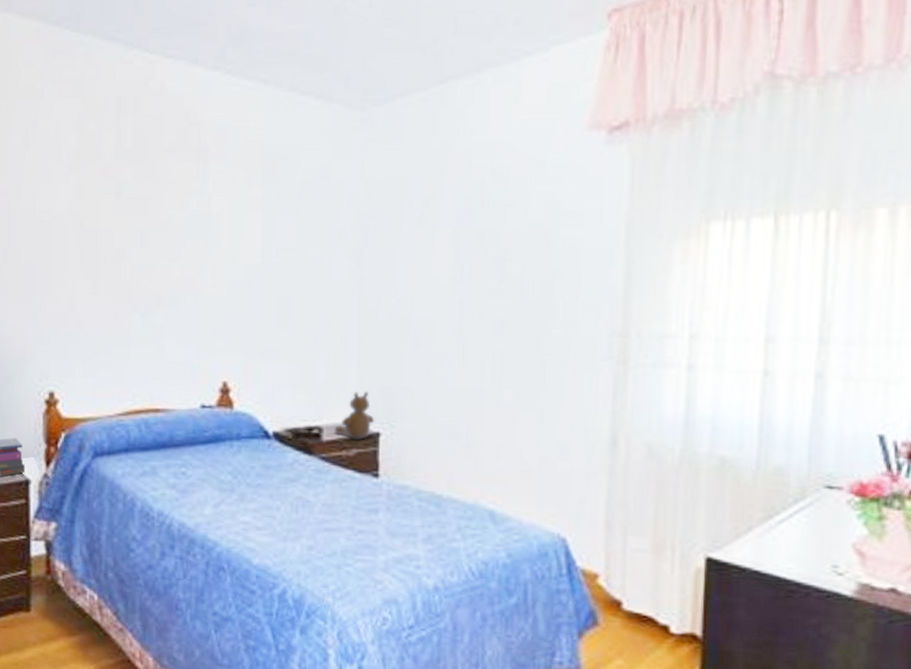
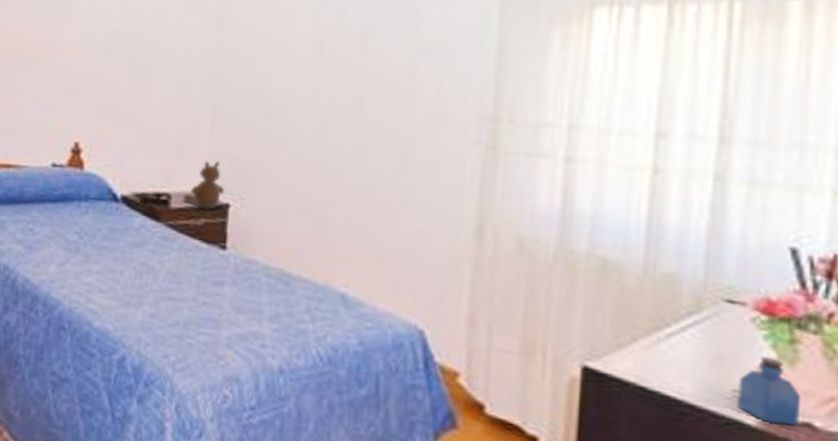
perfume bottle: none [835,534,888,593] -> present [736,356,802,426]

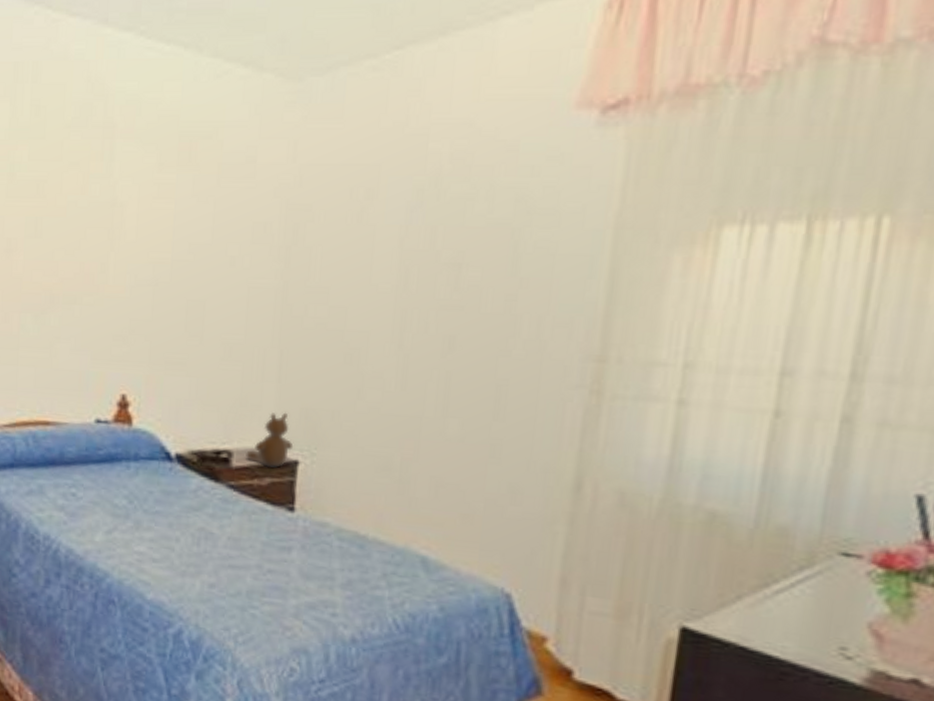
perfume bottle: present [736,356,802,426] -> none [842,612,912,683]

